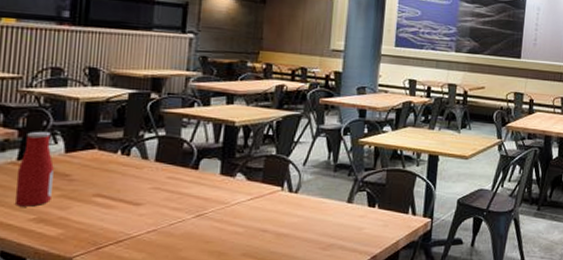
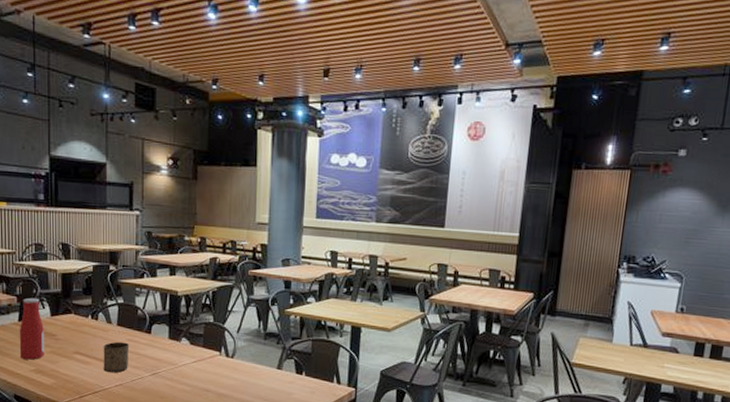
cup: none [132,180,170,216] -> present [103,341,130,373]

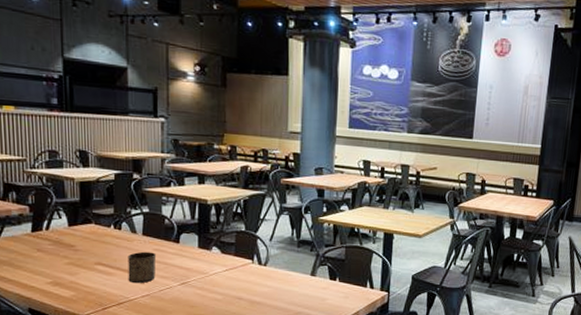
bottle: present [19,298,44,360] -> none [32,207,62,272]

